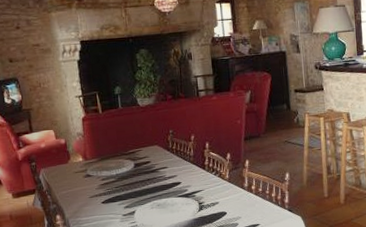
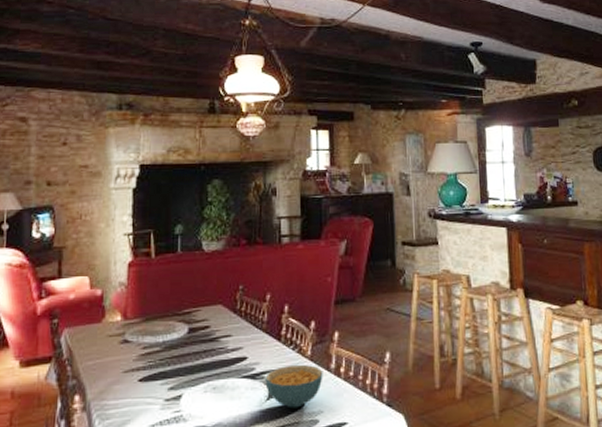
cereal bowl: none [196,185,239,216] -> present [265,365,323,409]

